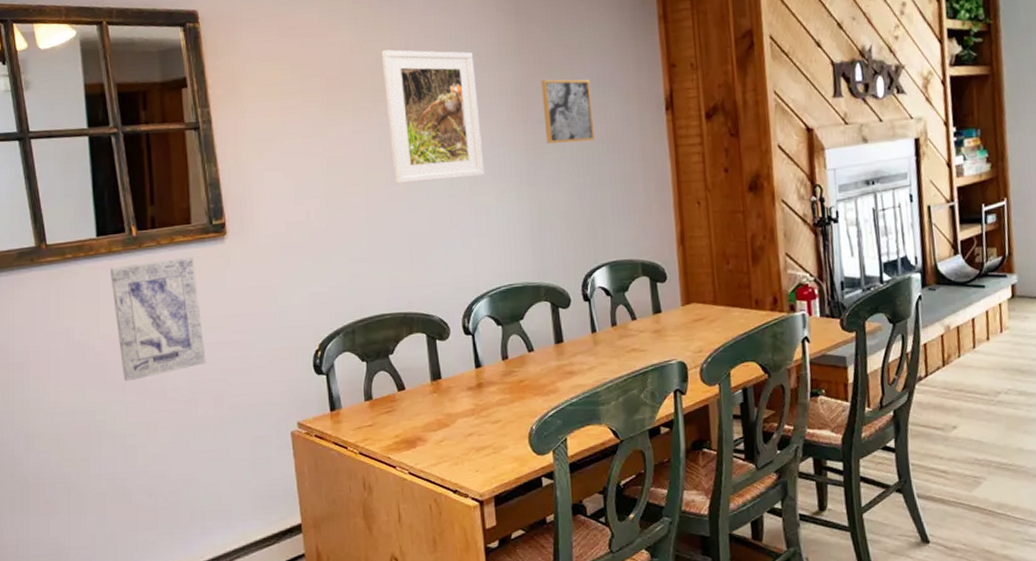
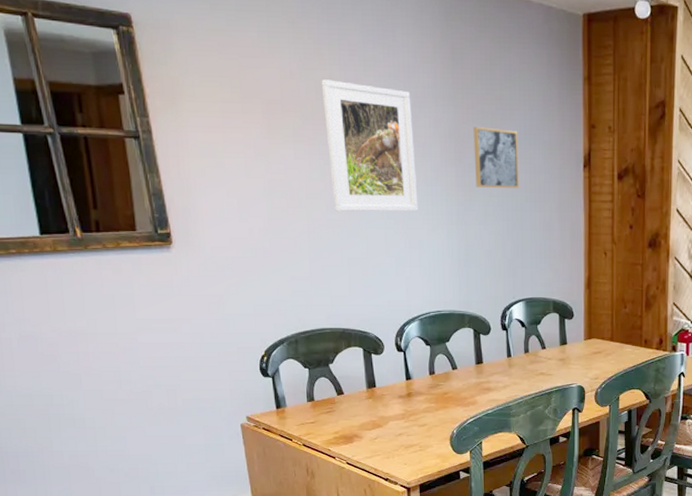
wall art: present [109,256,206,382] -> none [56,262,158,372]

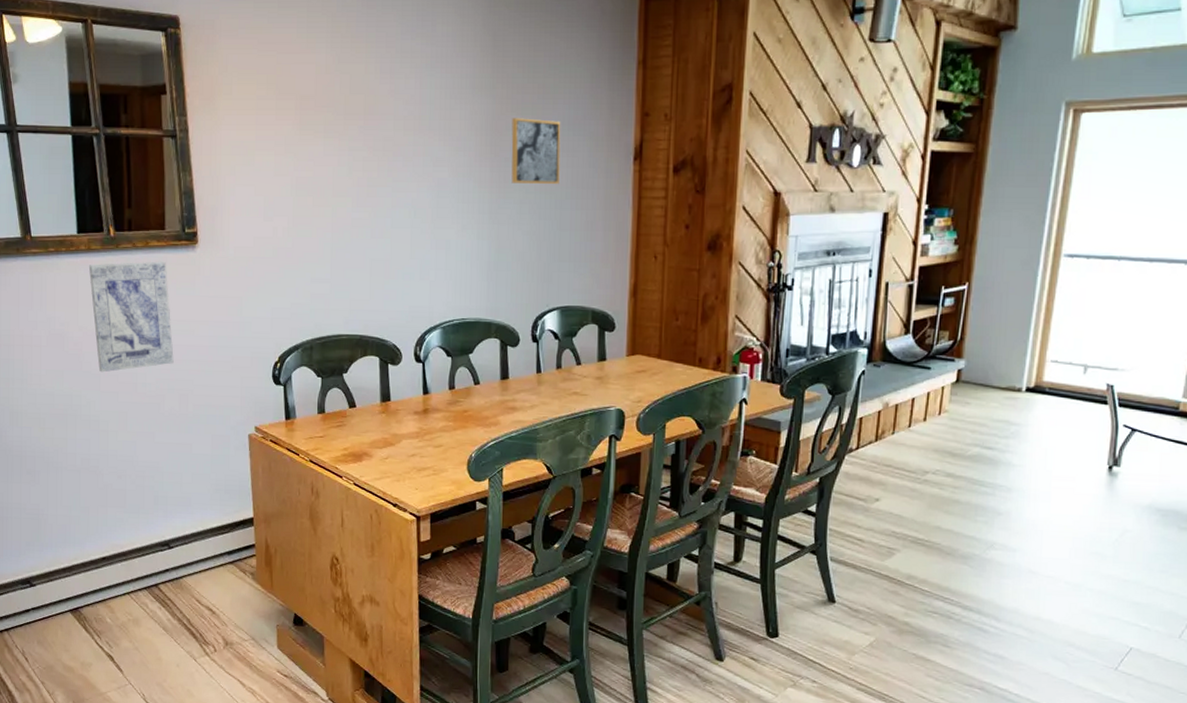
wall art: none [56,262,158,372] -> present [88,261,174,373]
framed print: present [321,79,418,212] -> none [356,73,448,211]

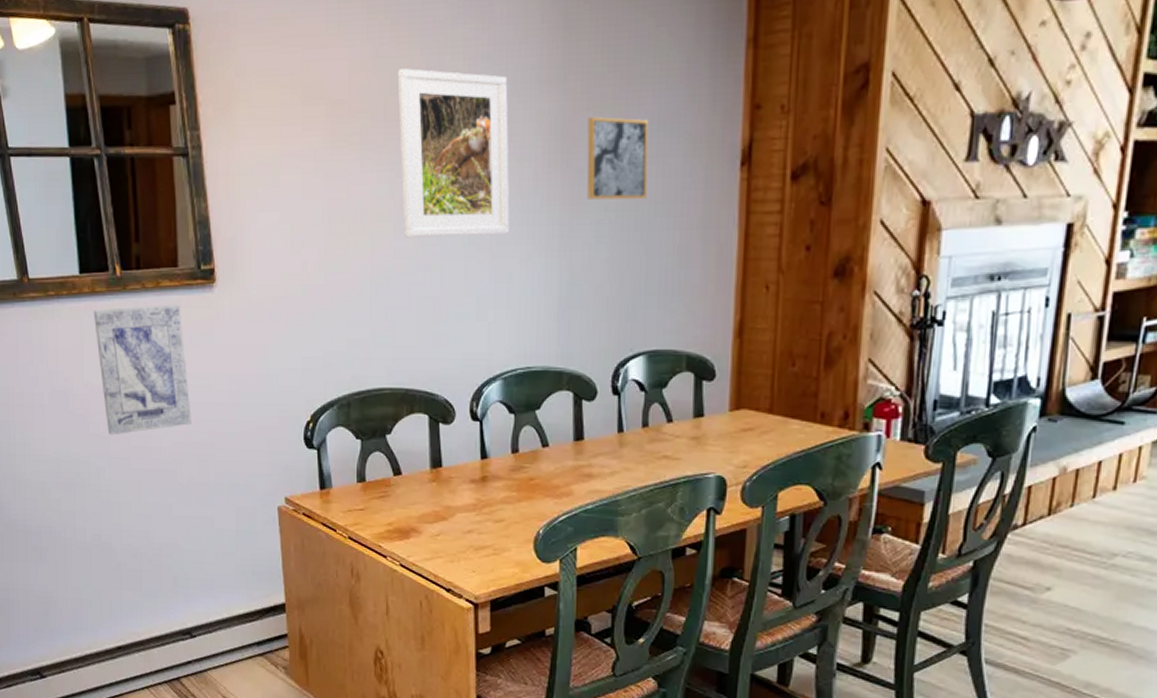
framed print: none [356,73,448,211] -> present [397,68,510,238]

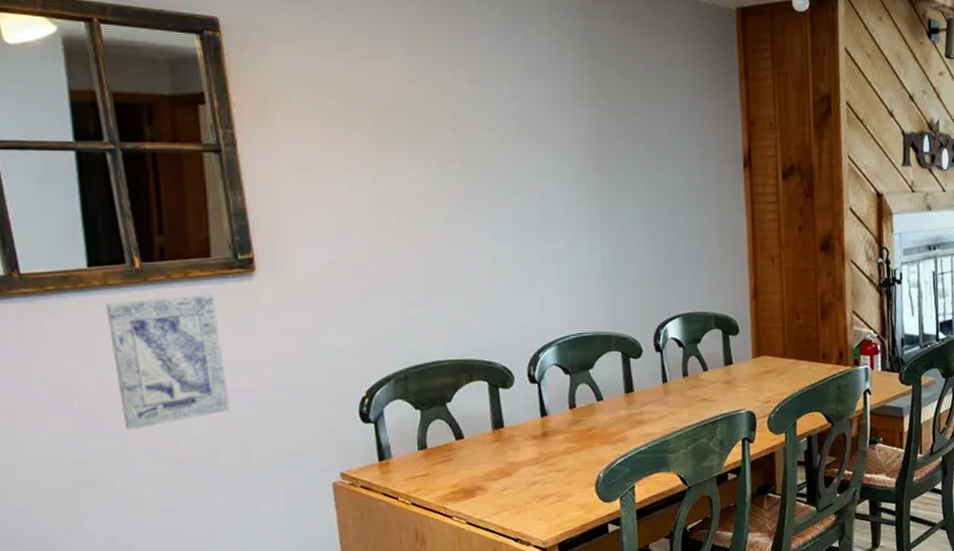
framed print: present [397,68,510,238] -> none [441,82,555,226]
wall art: present [587,117,649,200] -> none [617,128,671,193]

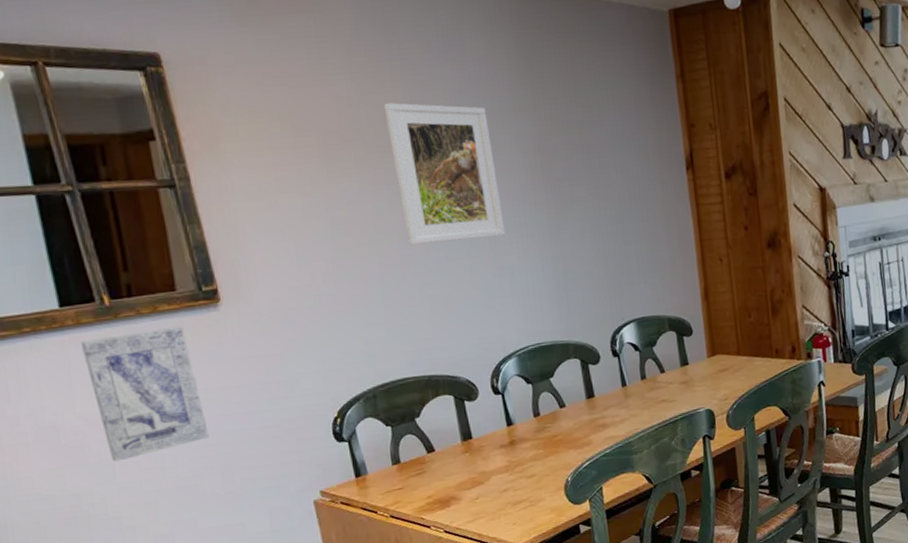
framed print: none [441,82,555,226] -> present [383,103,506,245]

